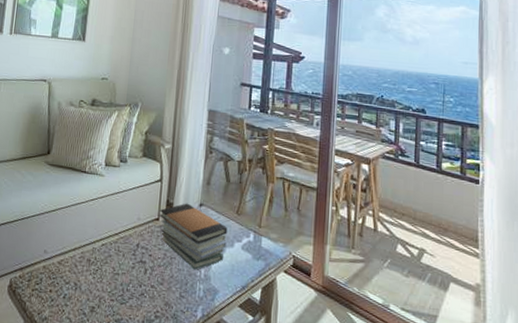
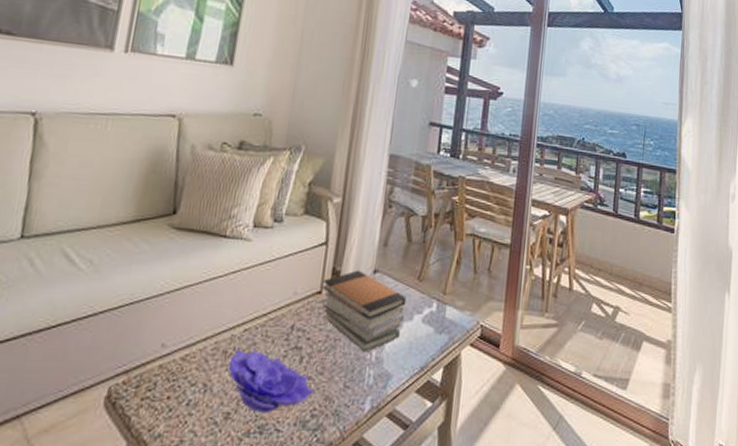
decorative bowl: none [91,257,158,311] -> present [228,346,316,414]

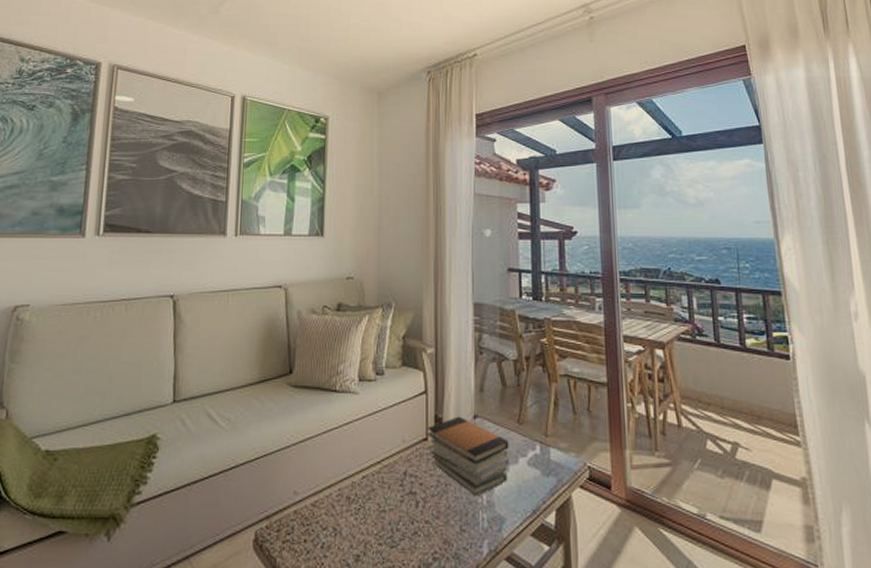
decorative bowl: present [228,346,316,414] -> none [353,492,434,556]

